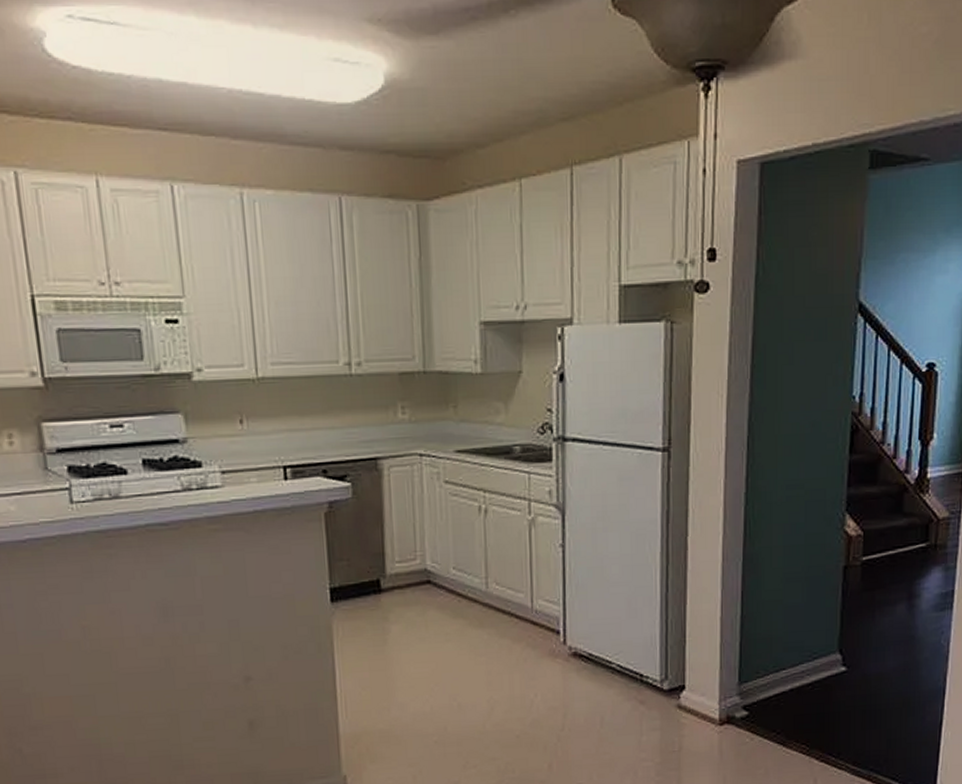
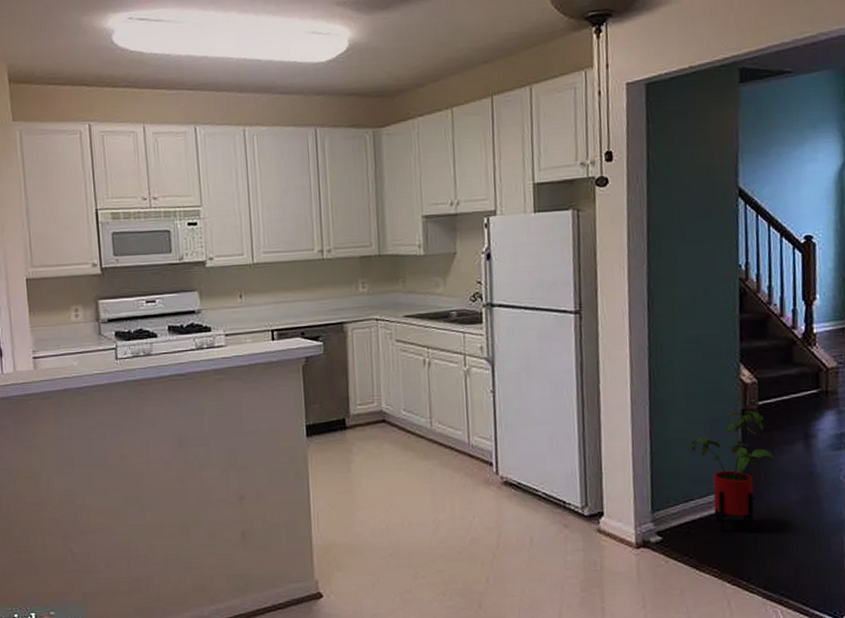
house plant: none [786,567,875,705] -> present [690,411,775,533]

